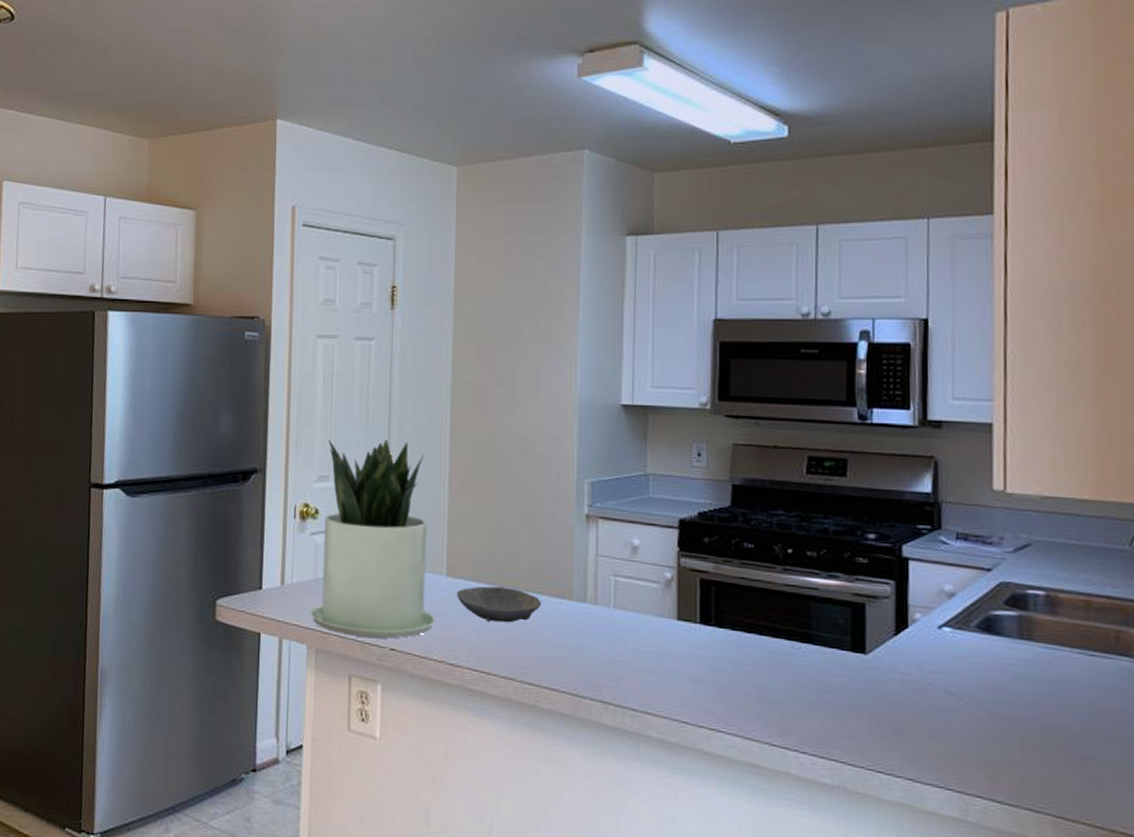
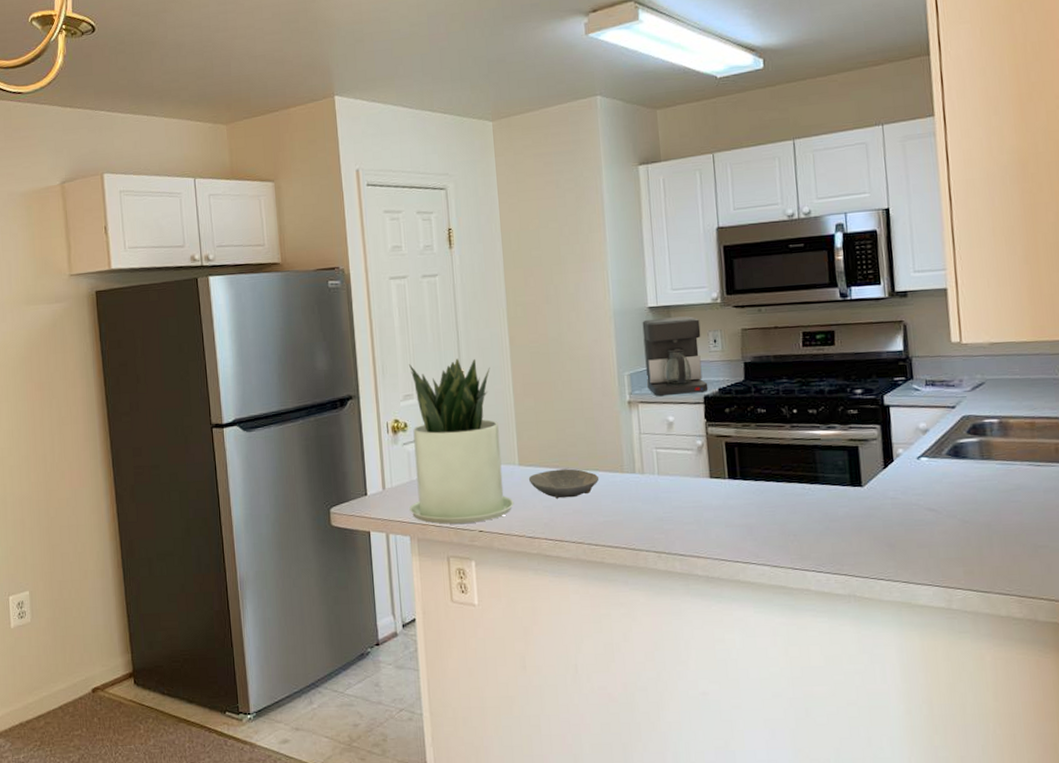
coffee maker: none [612,419,686,515] -> present [642,316,709,397]

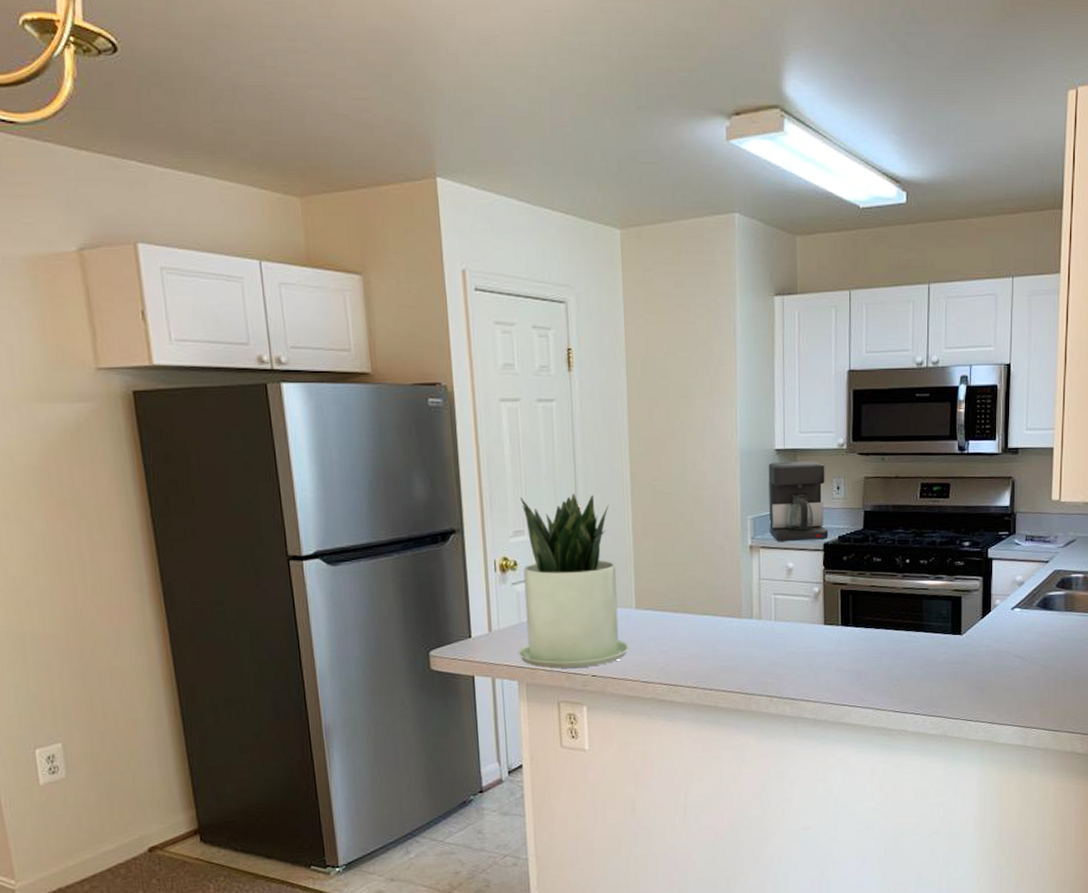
bowl: present [528,468,599,499] -> none [645,613,717,643]

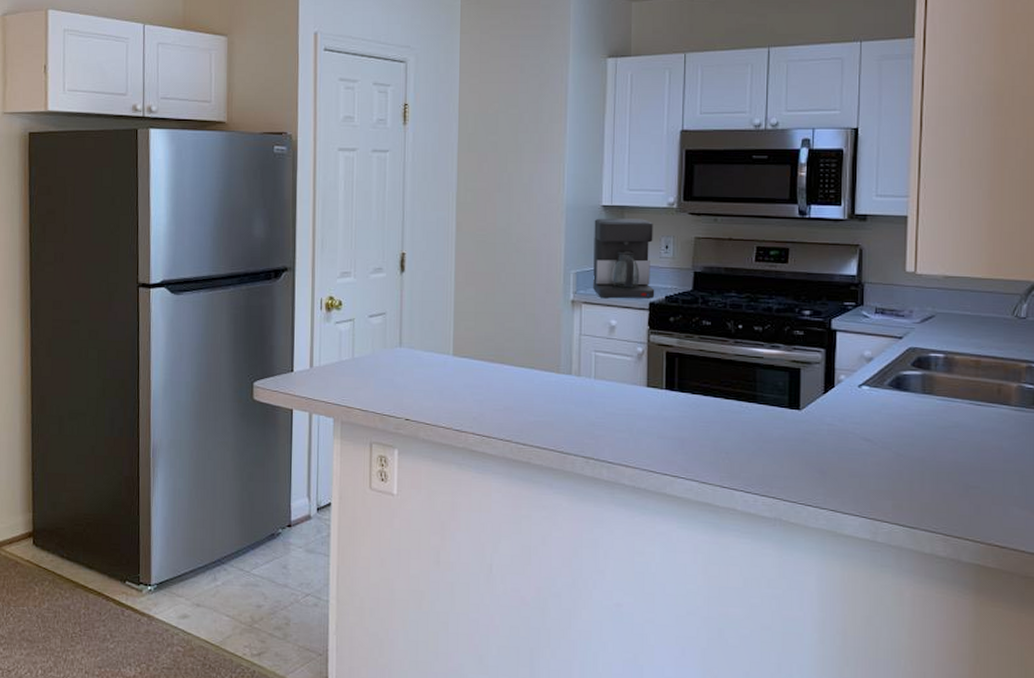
planter: present [518,493,630,669] -> none [336,239,444,410]

